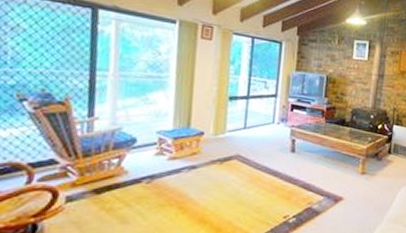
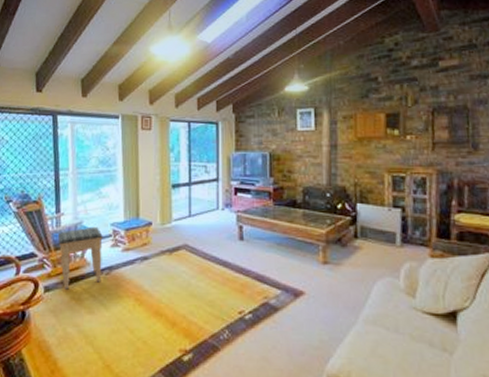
footstool: none [88,133,146,199] -> present [58,226,103,290]

